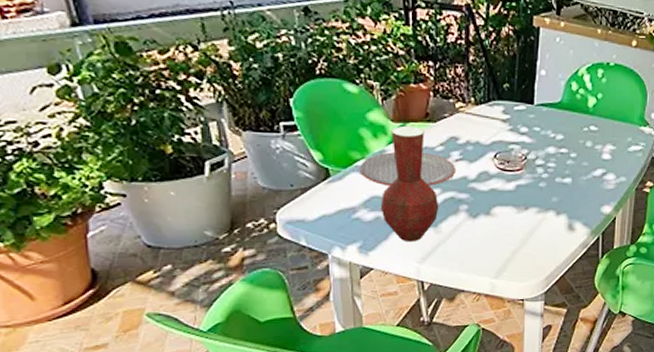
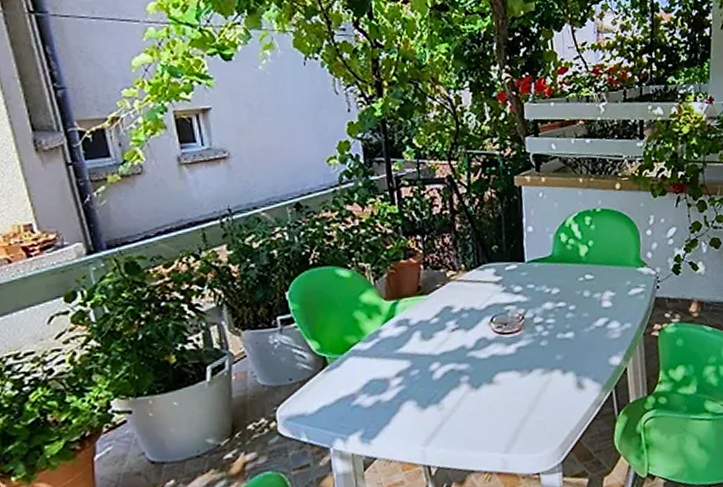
plate: present [360,152,455,186] -> none [356,326,453,367]
vase: present [380,125,439,242] -> none [379,301,440,425]

